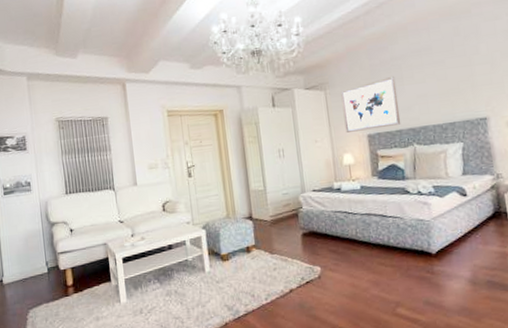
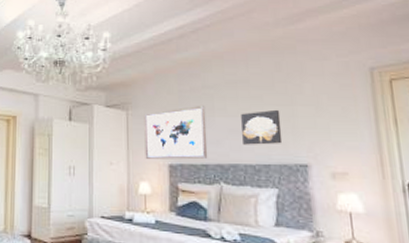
wall art: none [427,71,464,108] -> present [241,109,283,145]

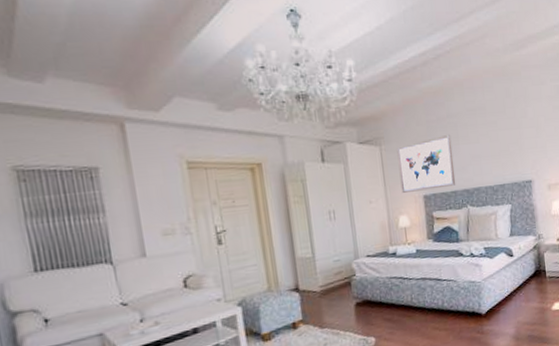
wall art: present [241,109,283,145] -> none [480,133,513,169]

